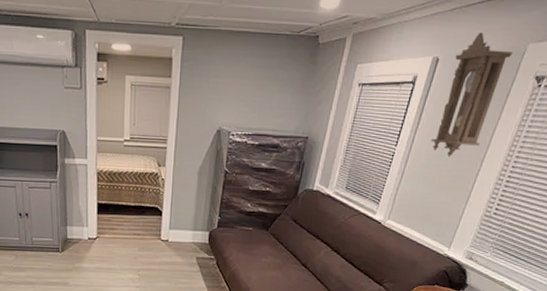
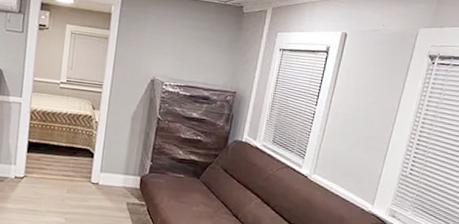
pendulum clock: present [431,32,513,158] -> none [347,15,408,119]

